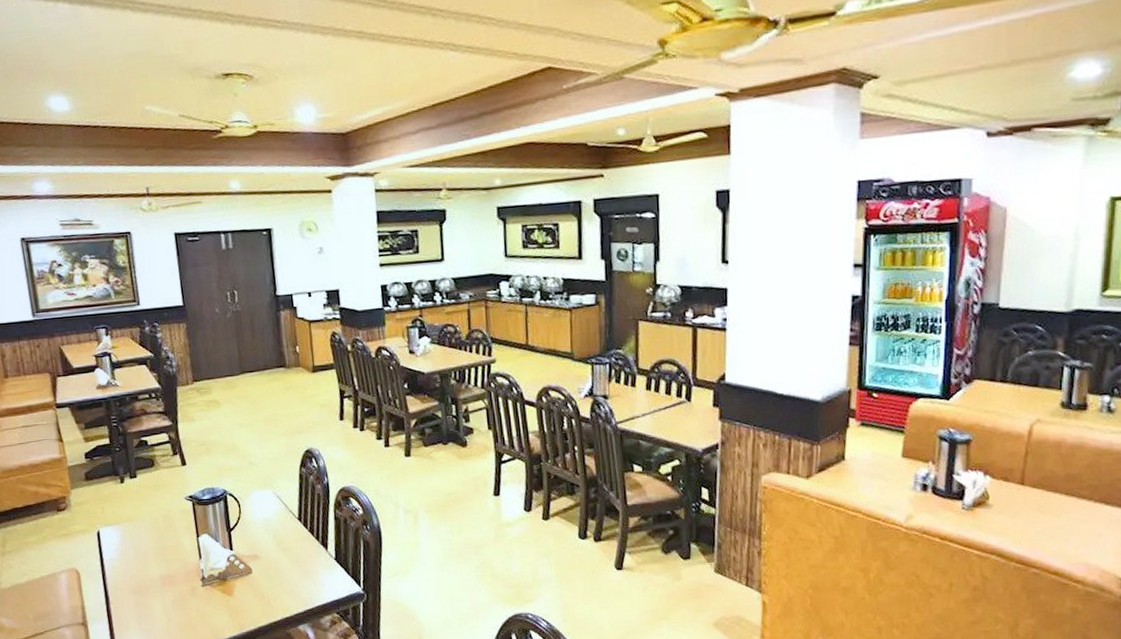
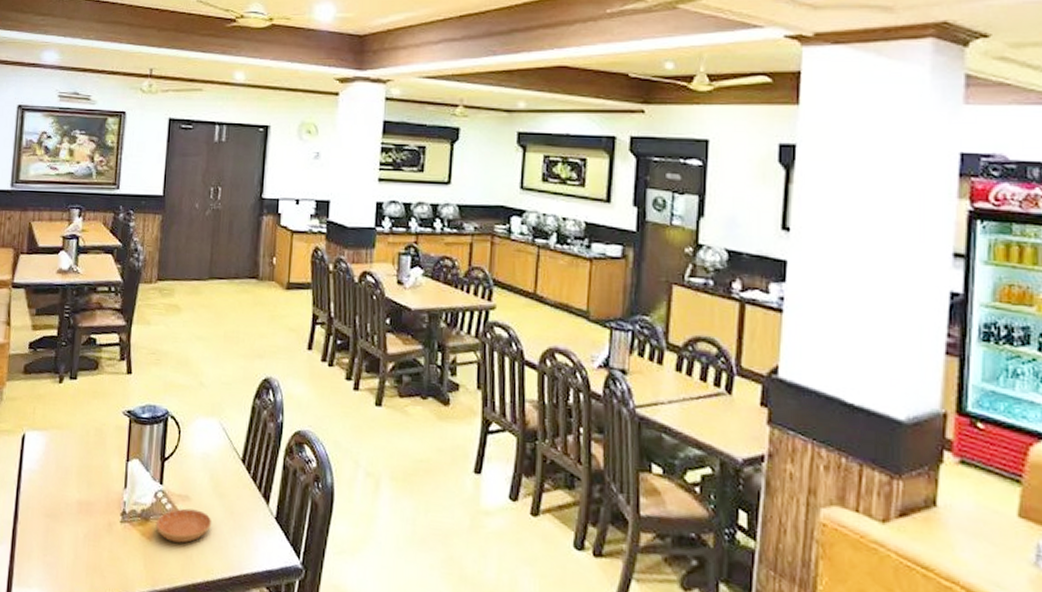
saucer: none [233,564,281,593] -> present [155,508,211,543]

